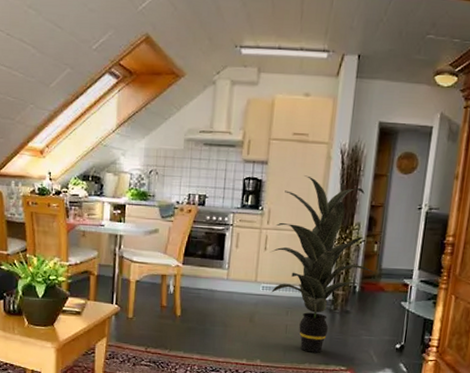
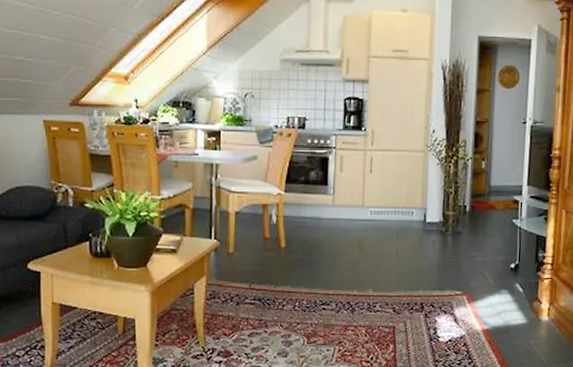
indoor plant: present [270,175,377,353] -> none [377,93,486,278]

